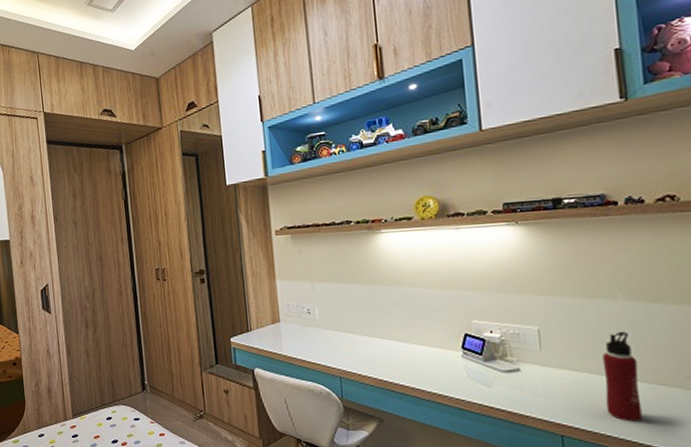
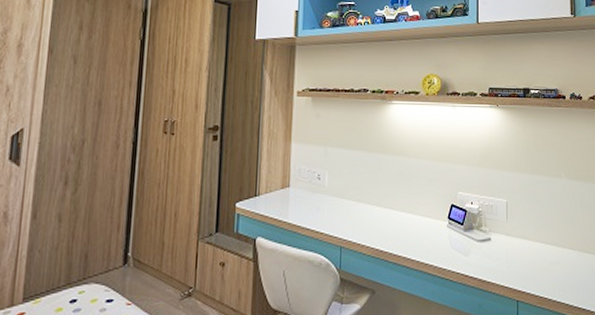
water bottle: present [602,331,643,422] -> none [549,205,573,286]

